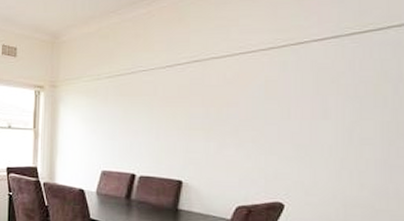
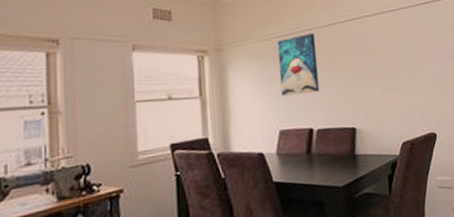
wall art: none [107,74,148,138] -> present [277,33,320,96]

